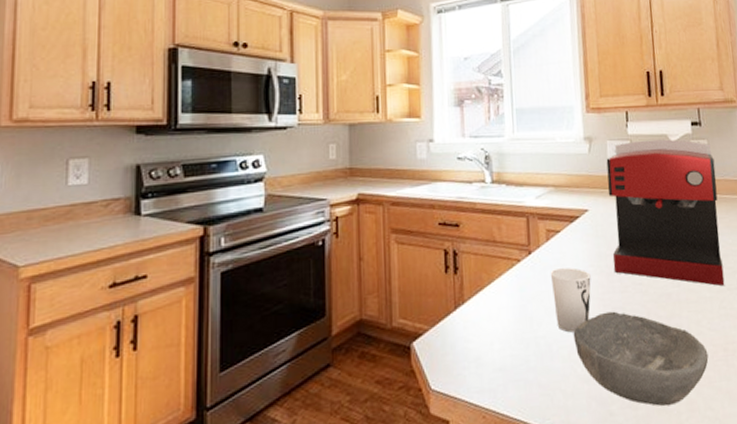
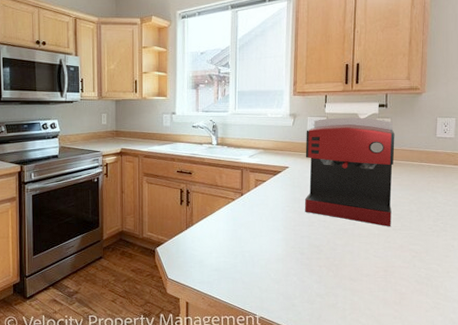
cup: present [550,267,591,333] -> none [256,206,286,250]
bowl: present [573,311,709,407] -> none [270,238,371,304]

